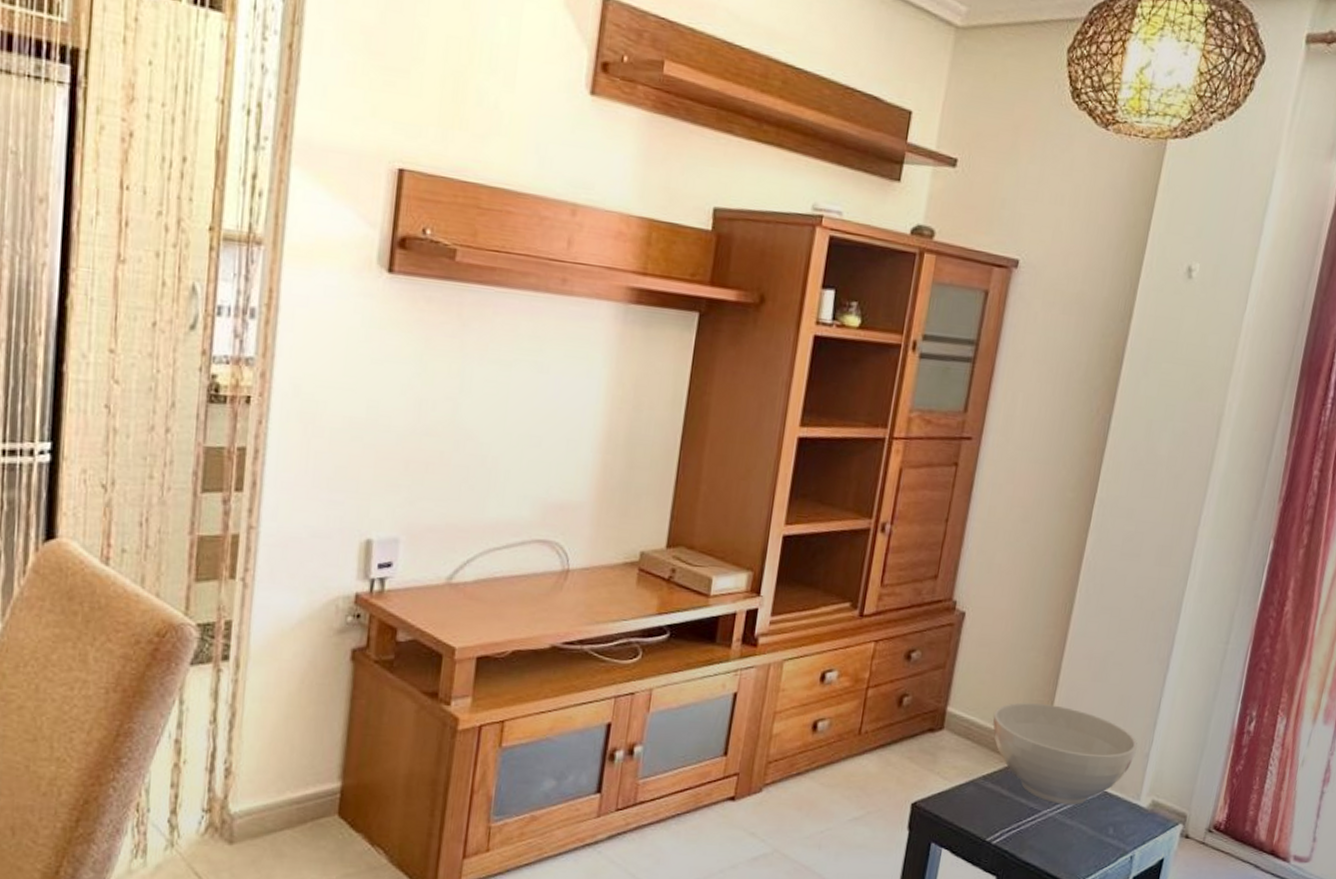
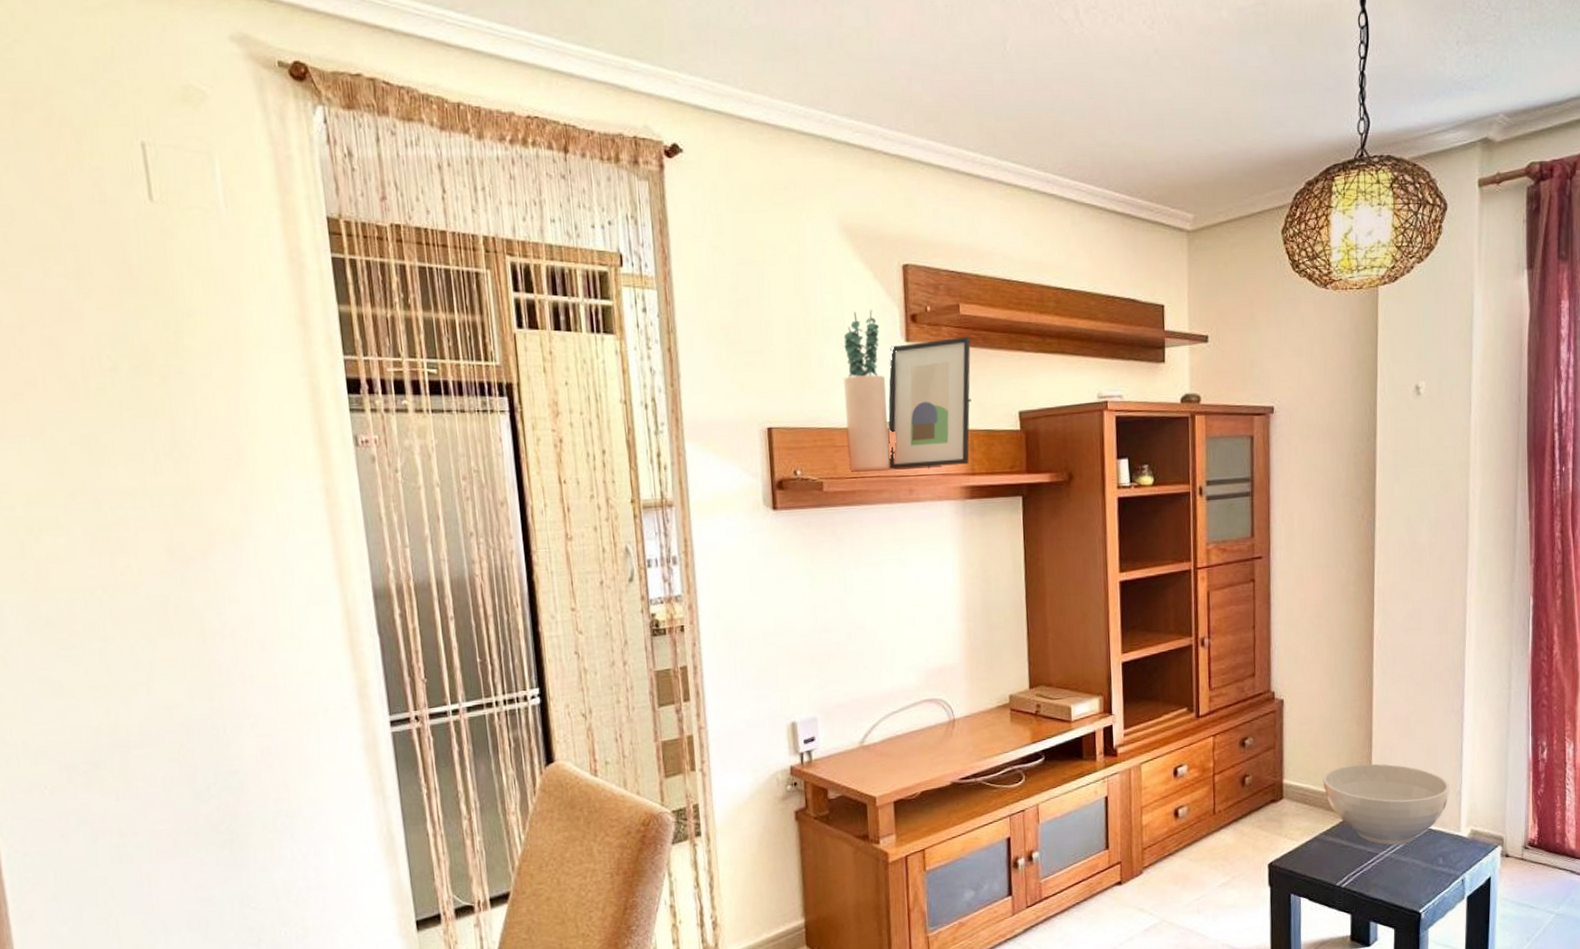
vase: none [493,45,561,251] -> present [844,309,890,473]
picture frame: none [542,96,673,261] -> present [888,336,973,470]

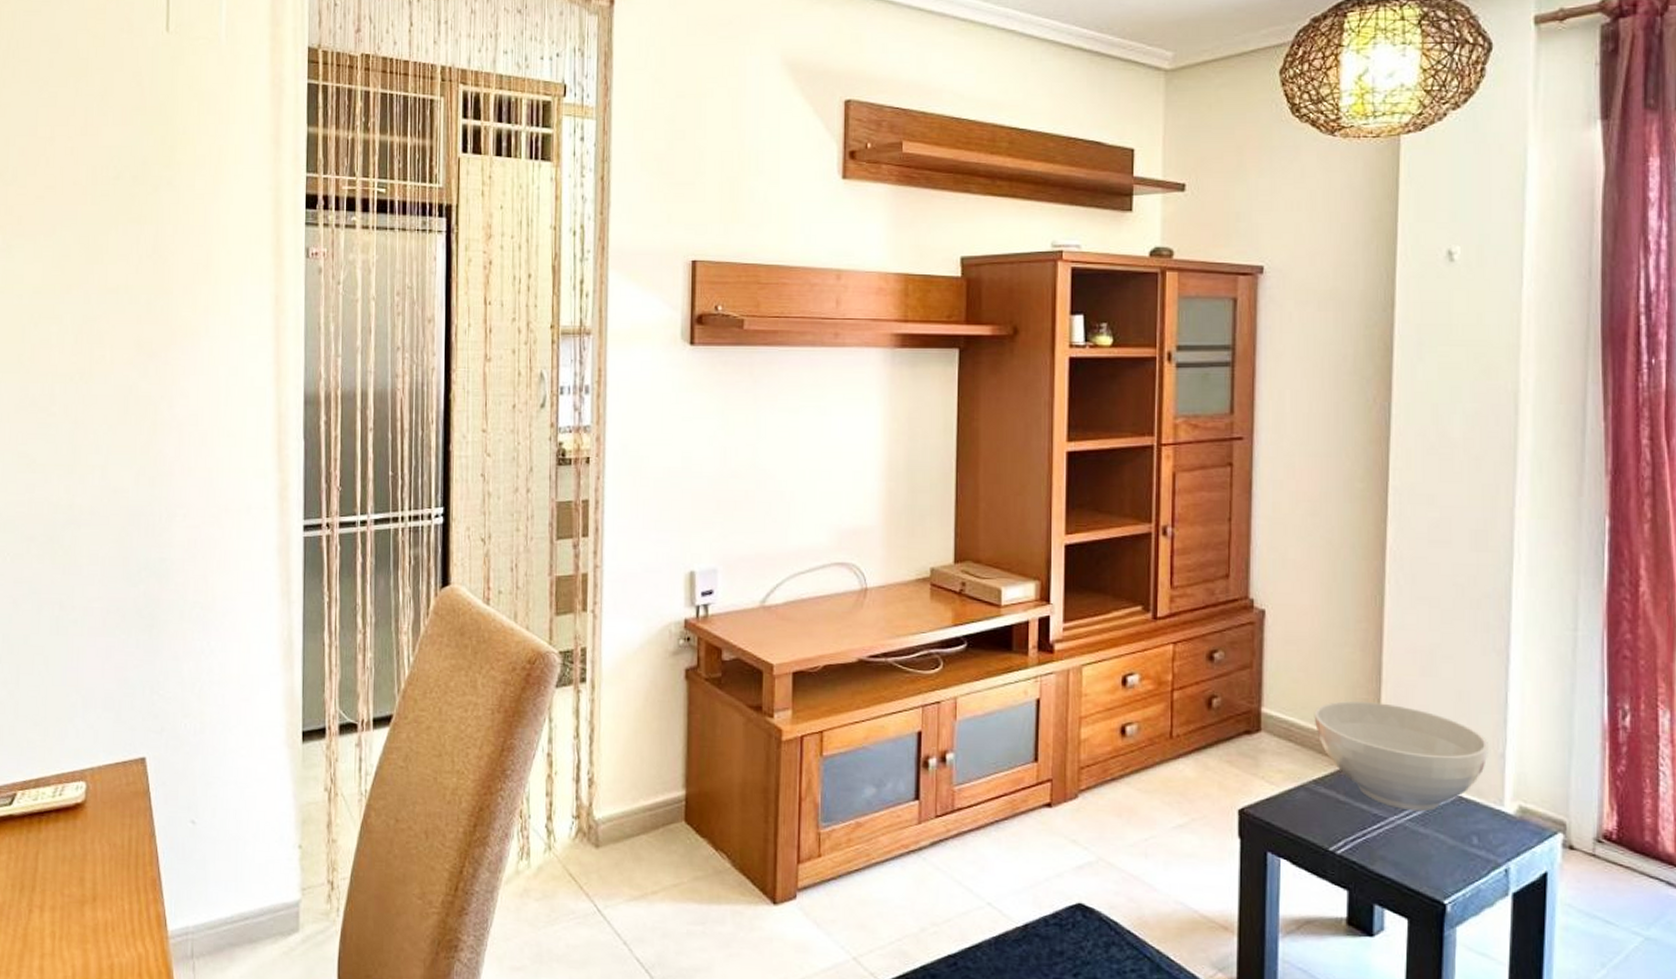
vase: present [844,309,890,473] -> none [773,144,817,313]
picture frame: present [888,336,973,470] -> none [815,175,915,313]

